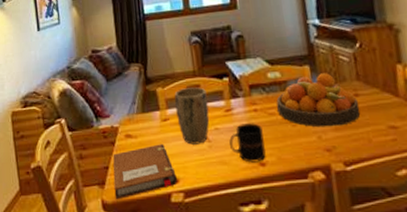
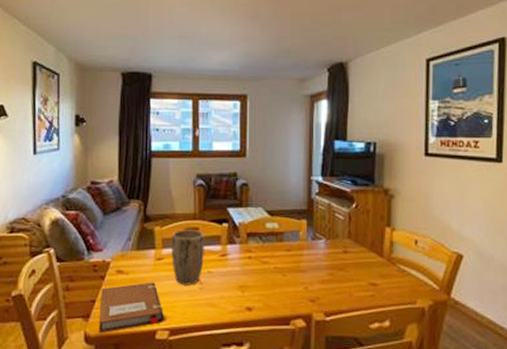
mug: present [229,123,266,163] -> none [221,269,254,307]
fruit bowl: present [276,73,361,128] -> none [271,228,347,280]

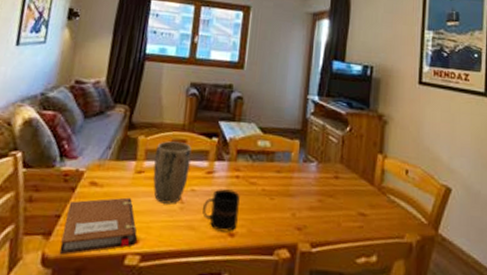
mug: none [221,269,254,307] -> present [202,189,240,232]

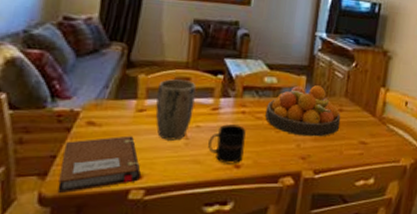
fruit bowl: none [259,150,337,206] -> present [265,85,341,137]

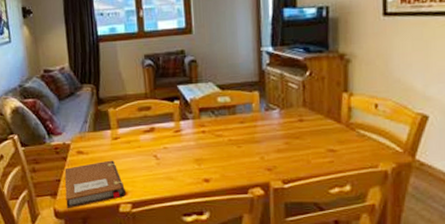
plant pot: present [155,79,196,141] -> none [126,109,159,162]
mug: present [208,124,246,164] -> none [177,143,210,179]
fruit bowl: present [265,85,341,137] -> none [224,99,303,149]

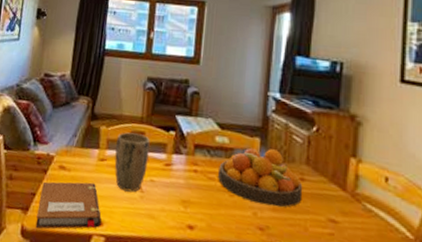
plant pot: none [126,109,159,162] -> present [114,132,150,192]
fruit bowl: none [224,99,303,149] -> present [218,148,303,208]

